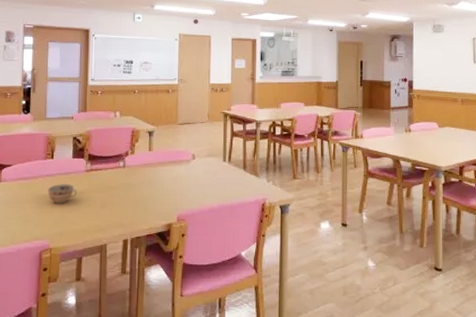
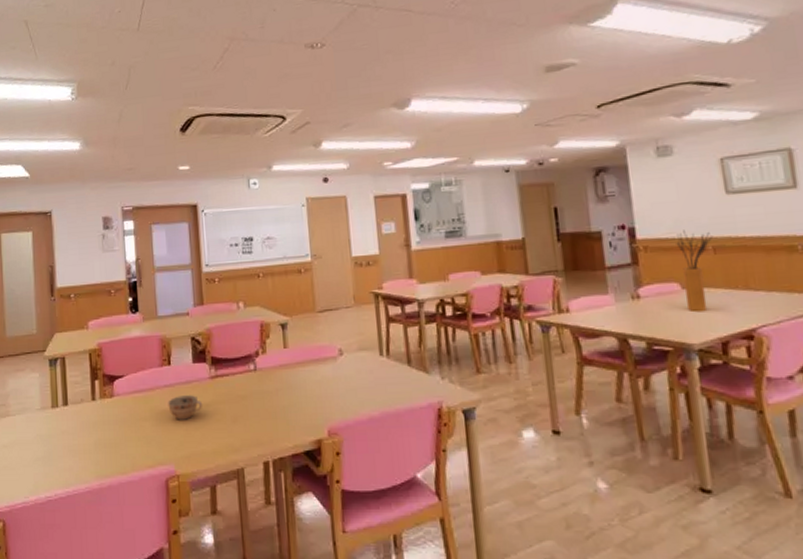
vase: none [438,86,463,145] -> present [676,230,714,313]

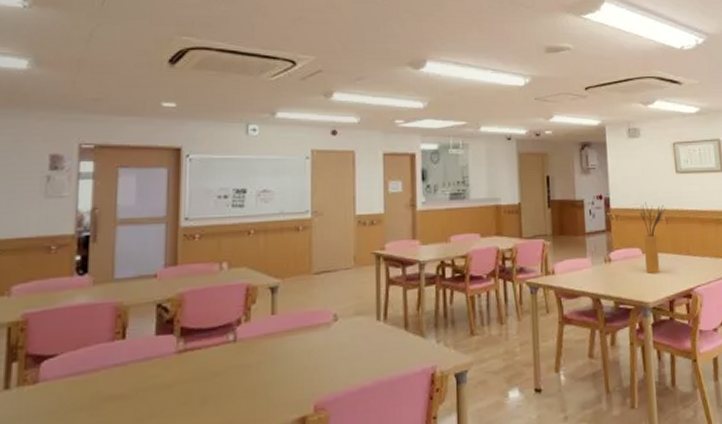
teacup: present [168,395,202,420] -> none [116,374,163,407]

